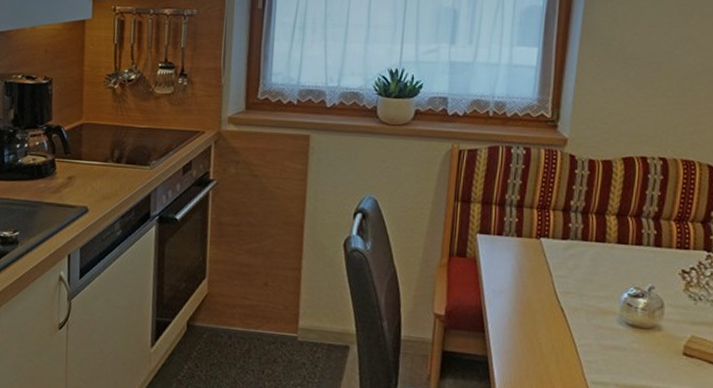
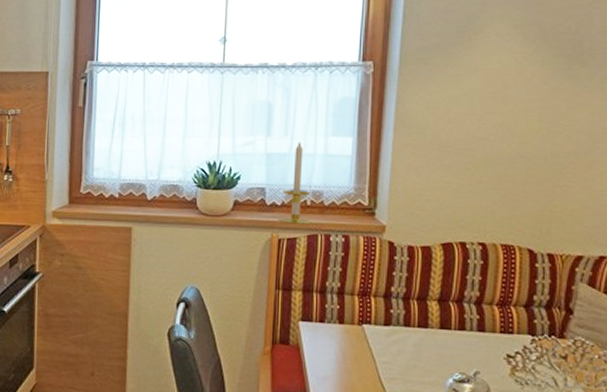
candle: none [460,50,493,136] -> present [279,141,311,225]

